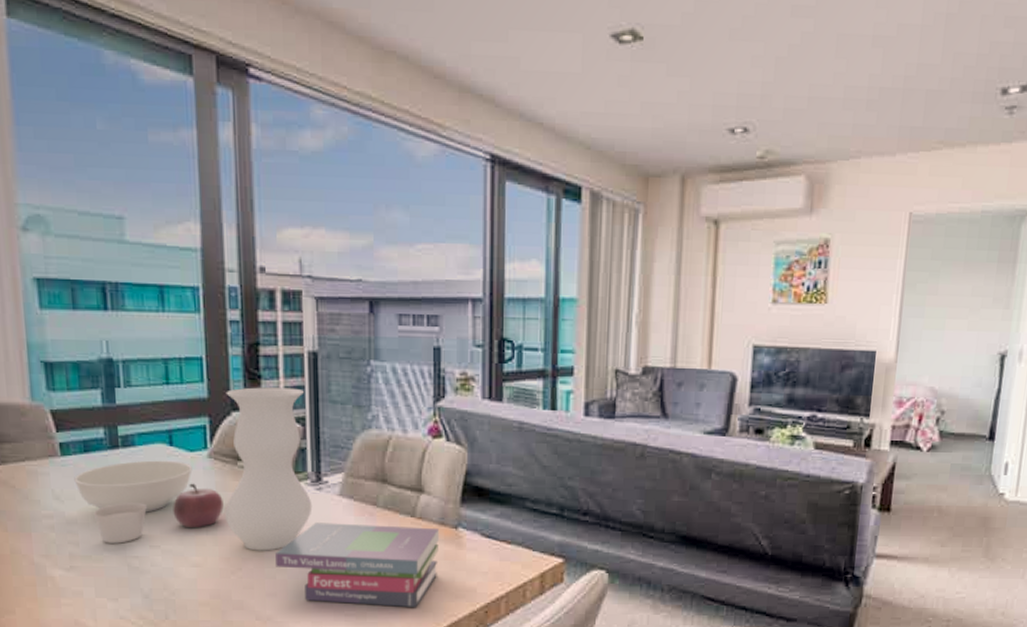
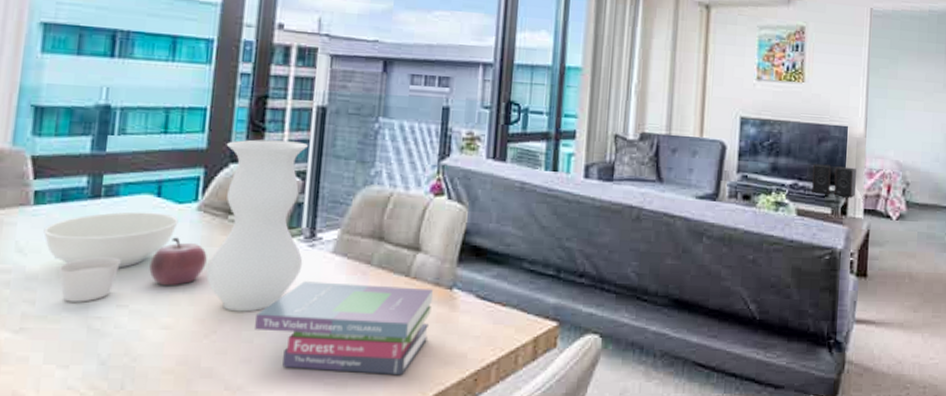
speaker: none [832,394,884,429] -> present [812,164,857,198]

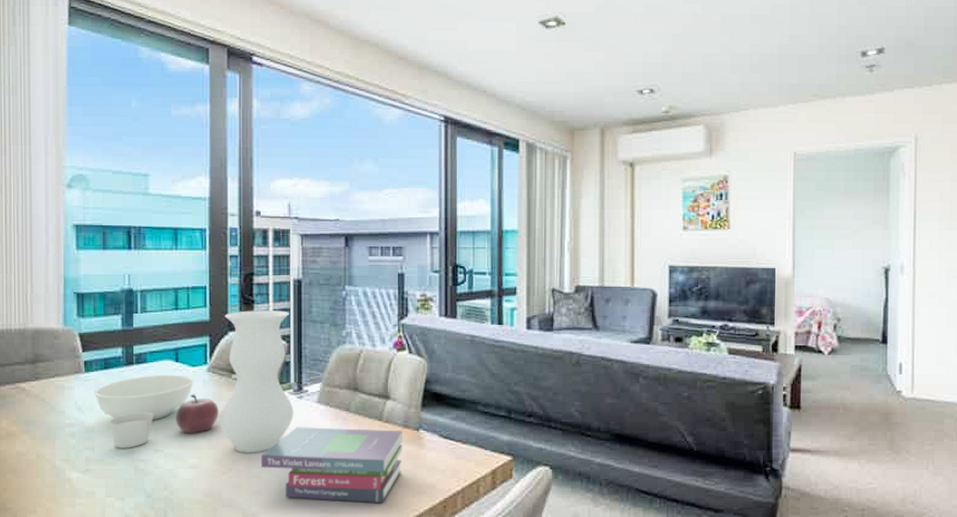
speaker: present [812,164,857,198] -> none [741,305,787,336]

